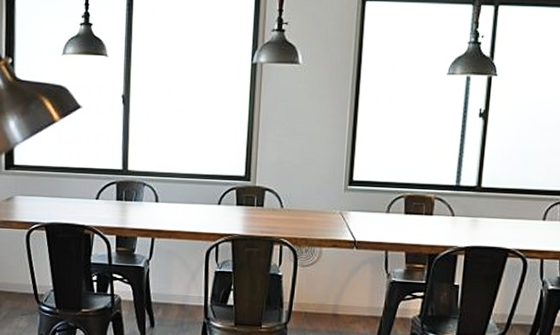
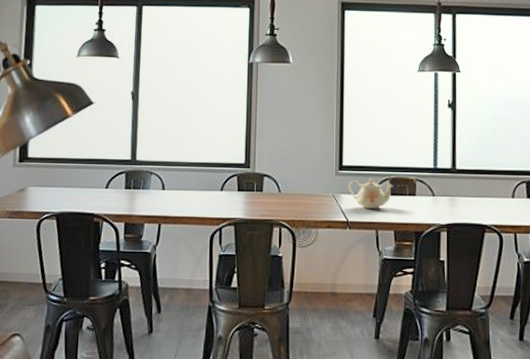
teapot: none [358,194,408,228] -> present [349,177,393,209]

